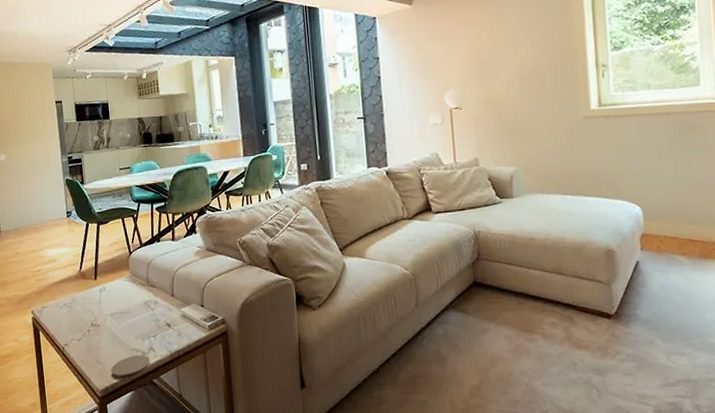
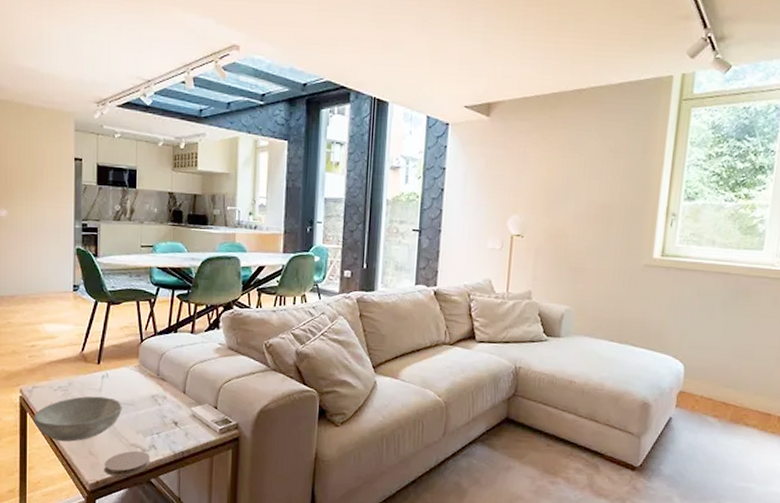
bowl: none [45,308,121,354] -> present [33,396,122,442]

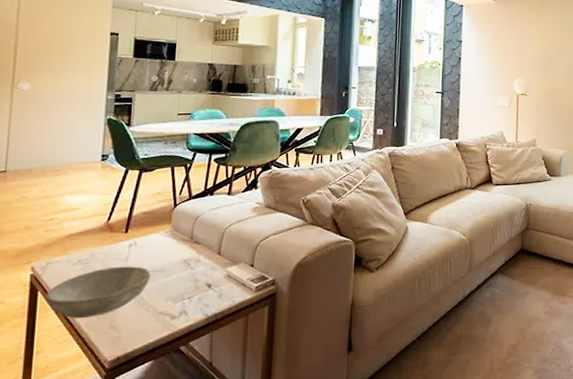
coaster: present [104,450,150,476] -> none [127,318,180,349]

